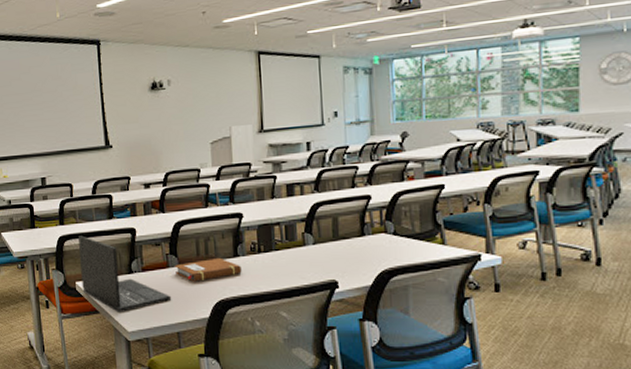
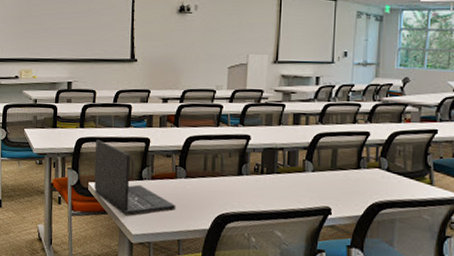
notebook: present [175,257,242,282] -> none [182,174,244,195]

